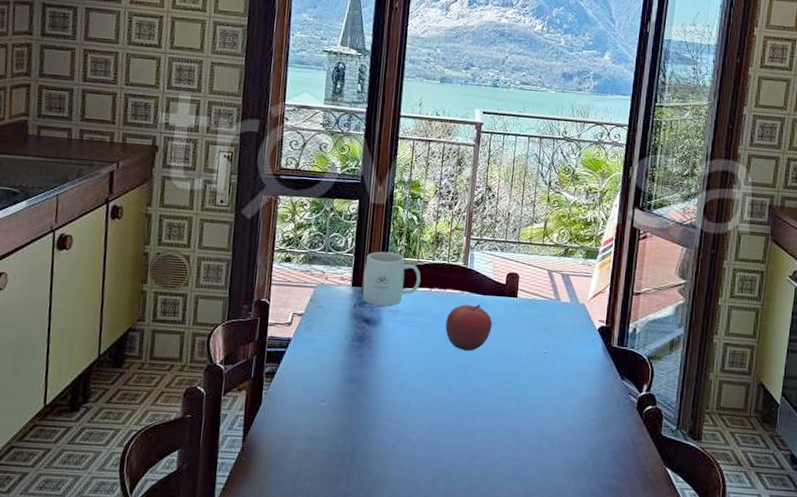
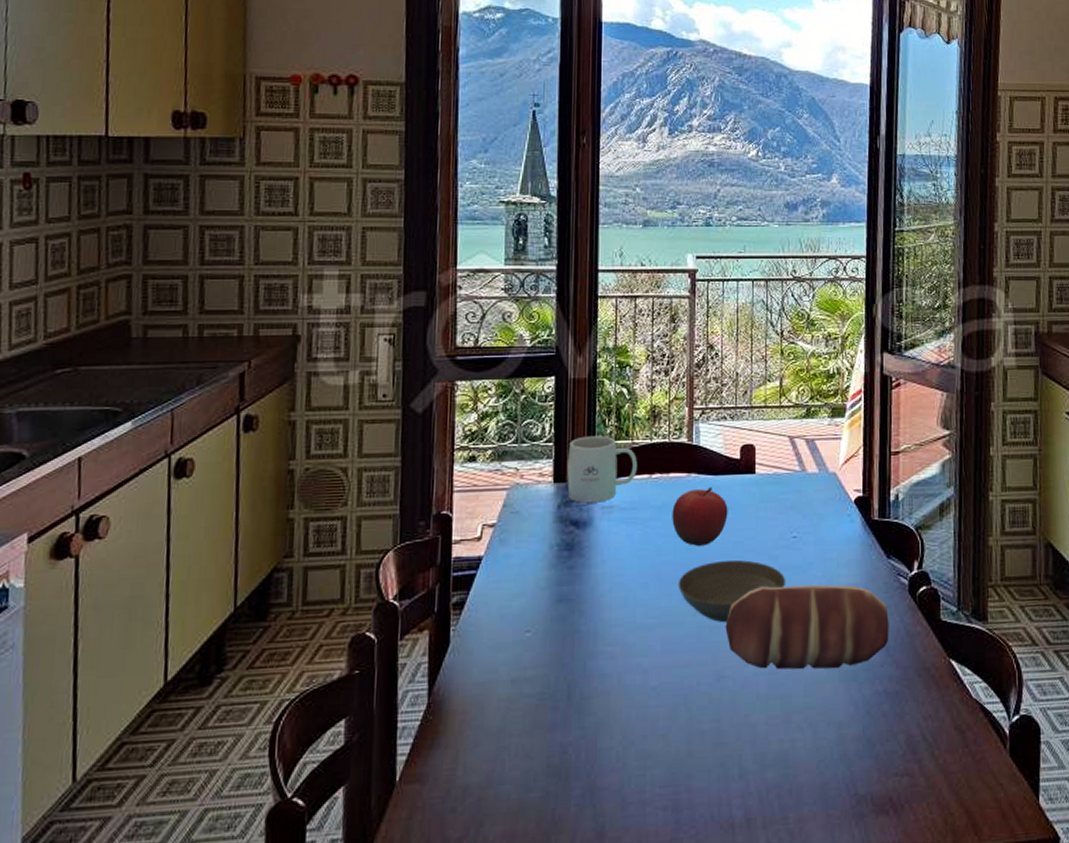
bowl: none [446,364,536,415] -> present [677,559,787,623]
bread loaf: none [481,390,618,463] -> present [725,584,889,670]

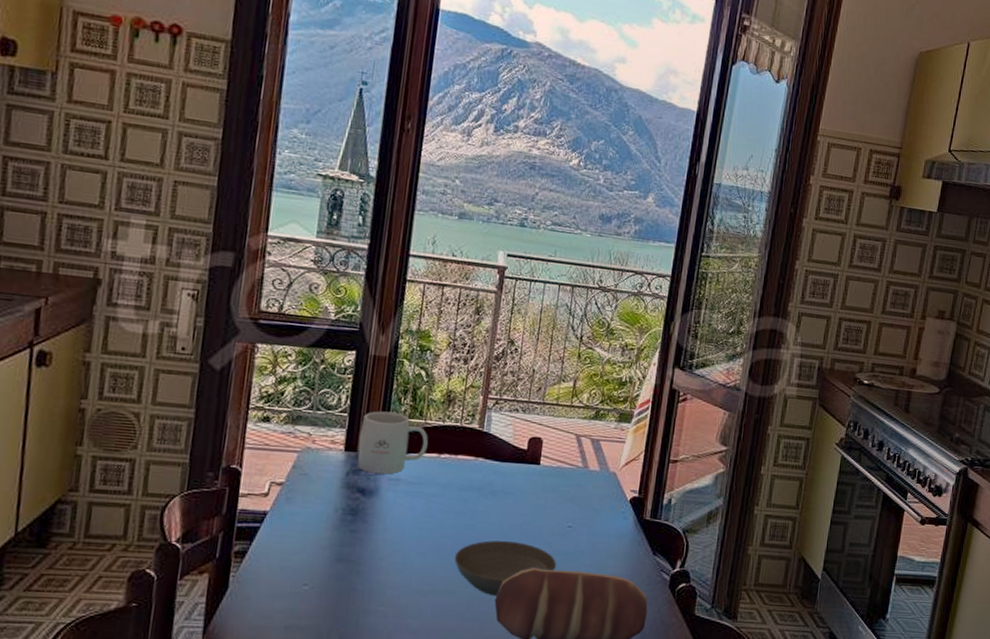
fruit: present [672,487,728,546] -> none [455,472,510,525]

